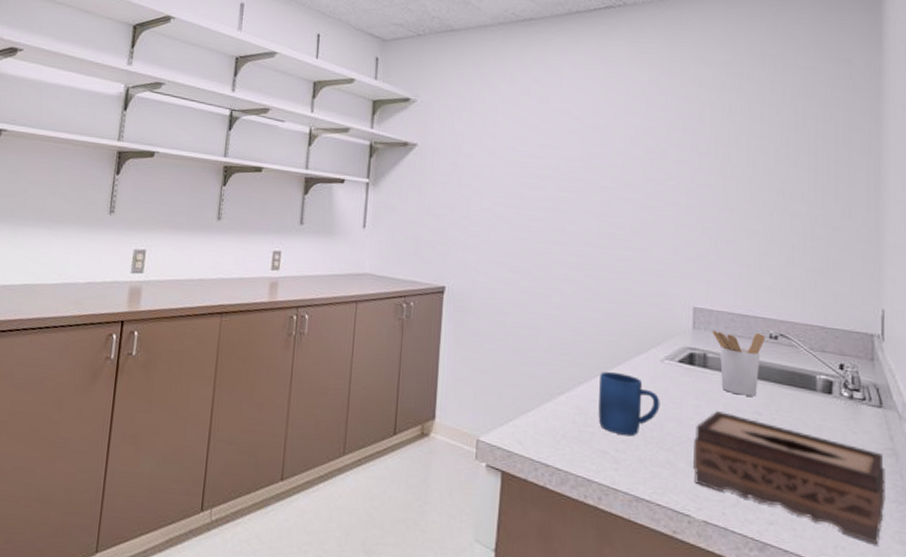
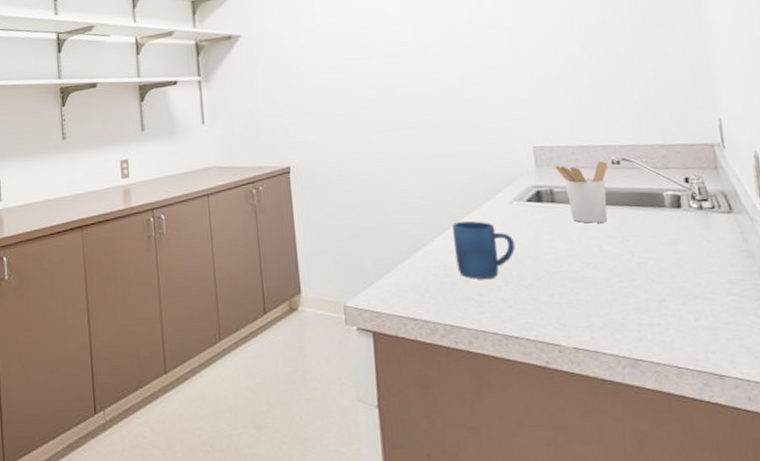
tissue box: present [693,411,885,544] -> none [553,241,749,343]

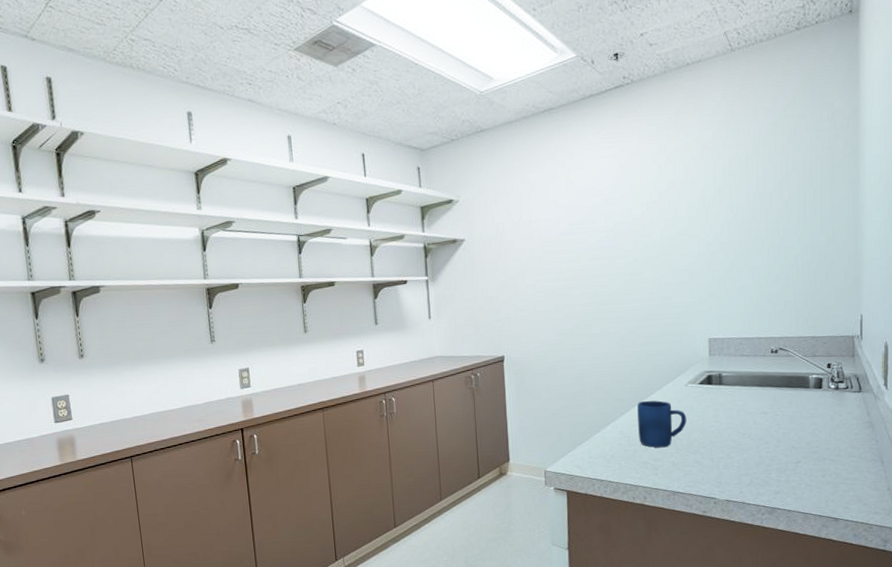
utensil holder: present [555,160,608,223] -> none [725,350,768,402]

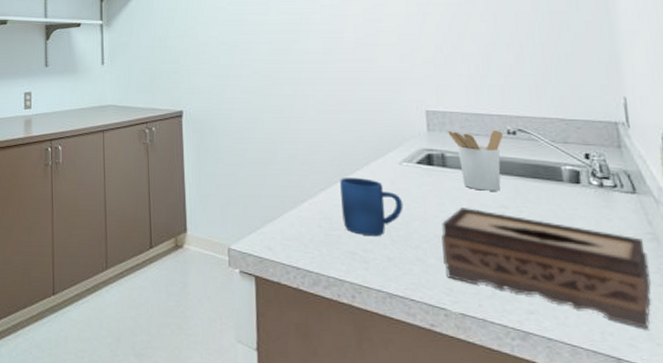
tissue box: none [715,416,864,494] -> present [441,208,651,328]
utensil holder: none [725,350,768,402] -> present [448,129,504,191]

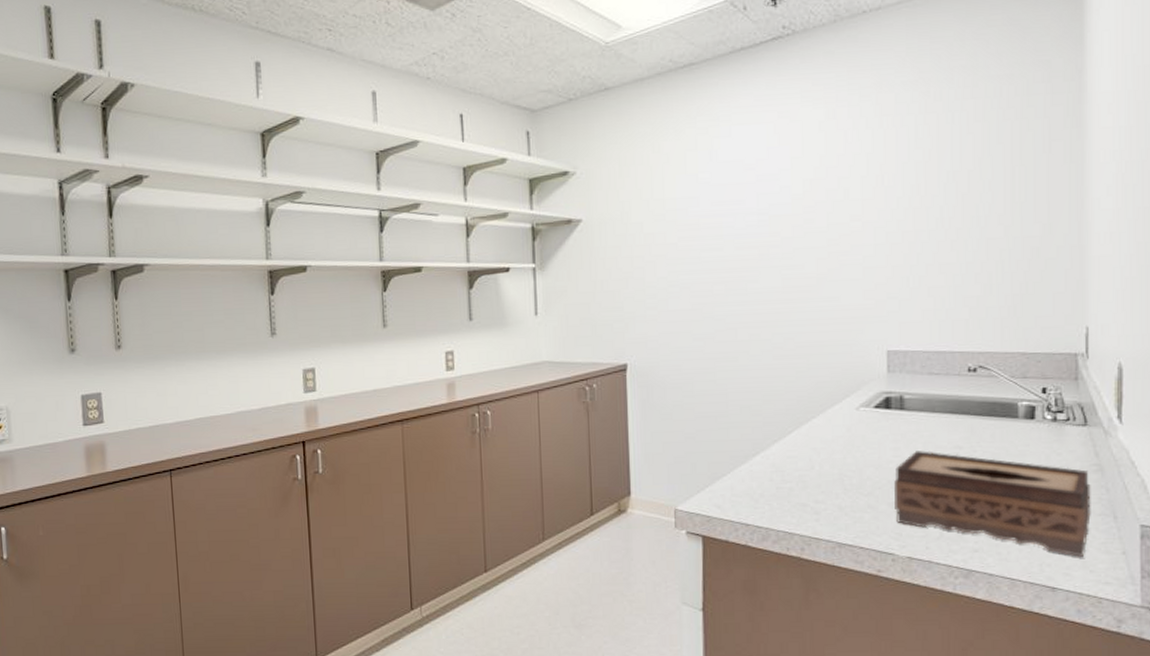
mug: present [340,177,403,237] -> none [794,426,858,487]
utensil holder: present [448,129,504,191] -> none [908,367,964,432]

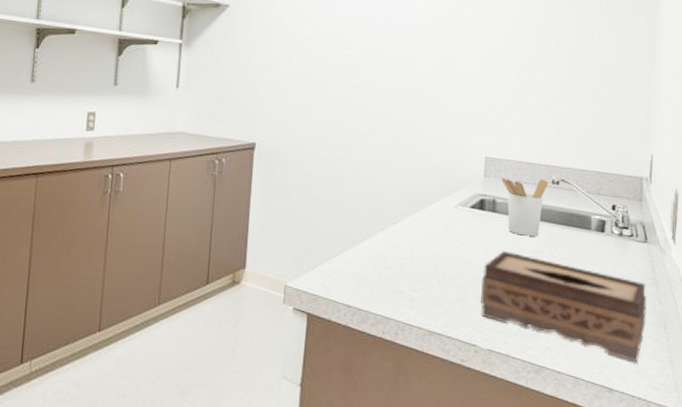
utensil holder: none [908,367,964,432] -> present [502,177,549,237]

